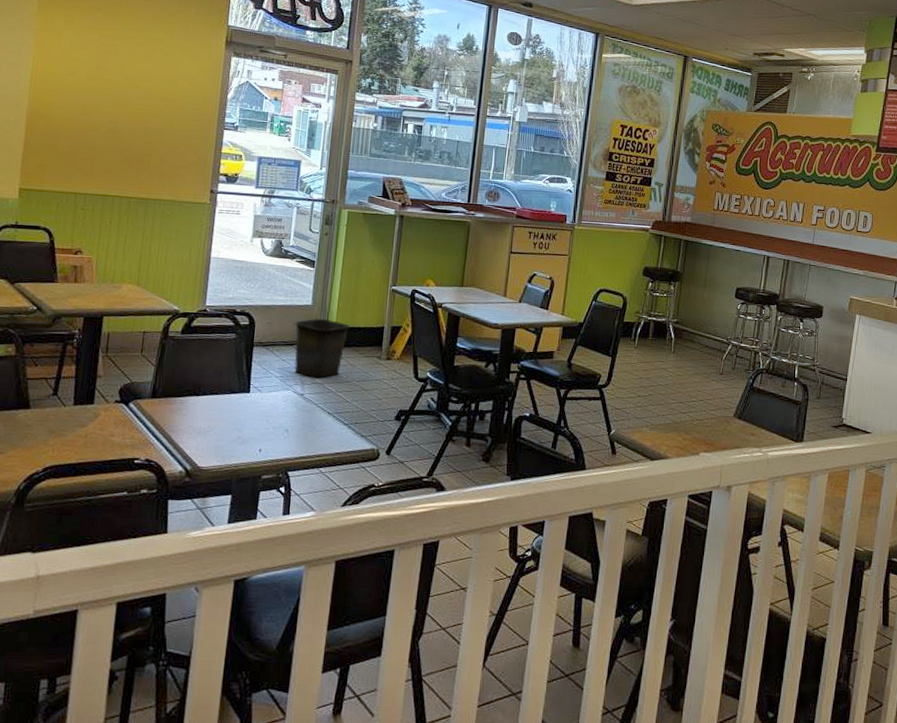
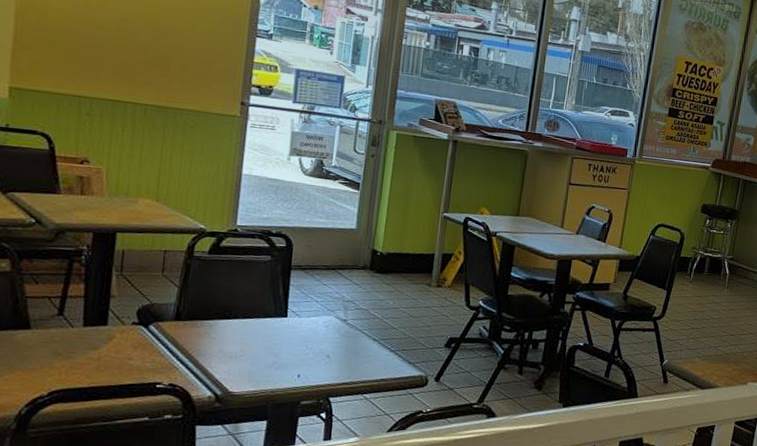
waste bin: present [294,318,350,379] -> none [336,242,398,305]

